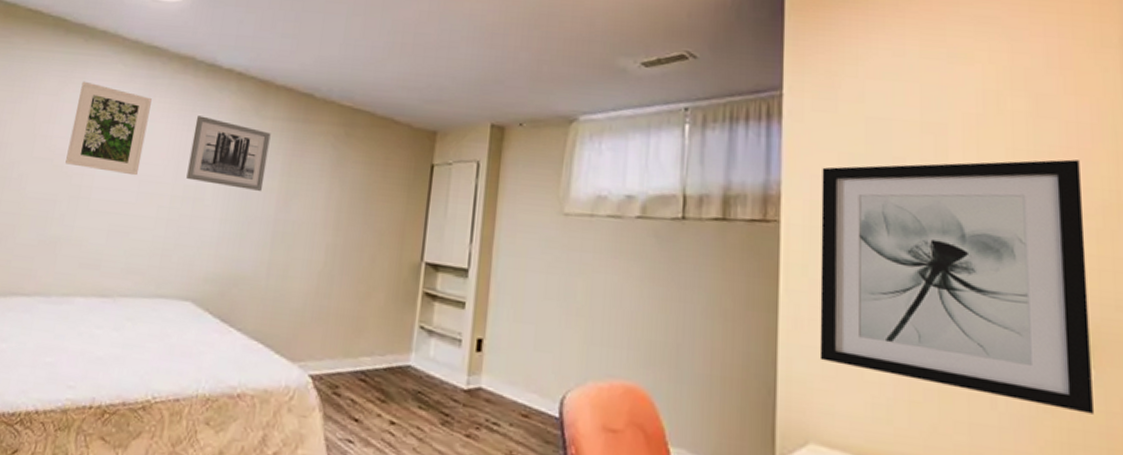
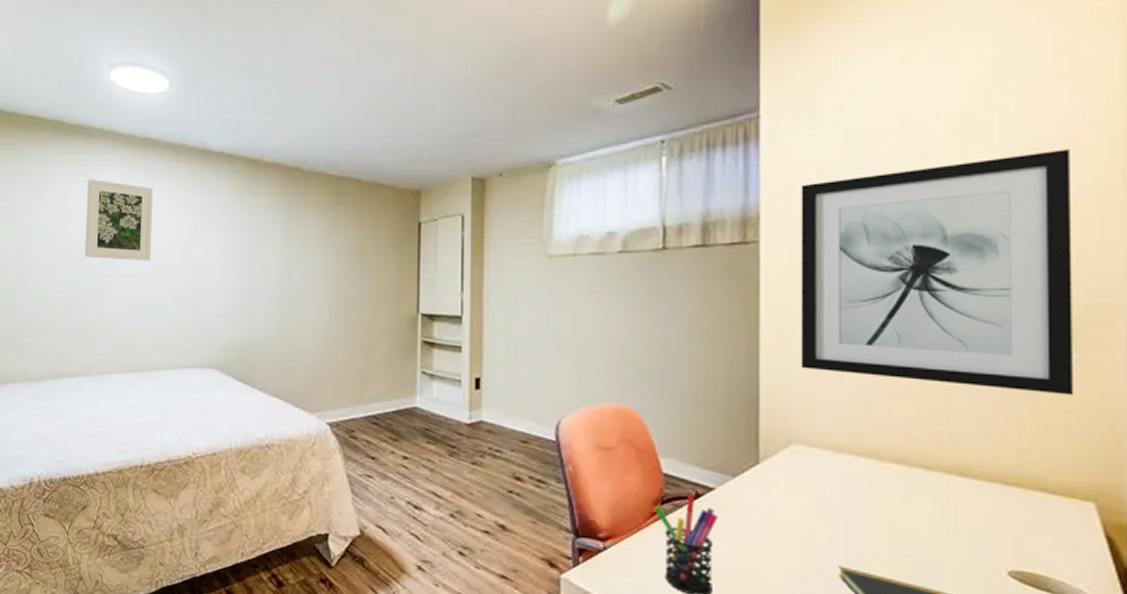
wall art: present [186,116,271,191] -> none [195,200,266,263]

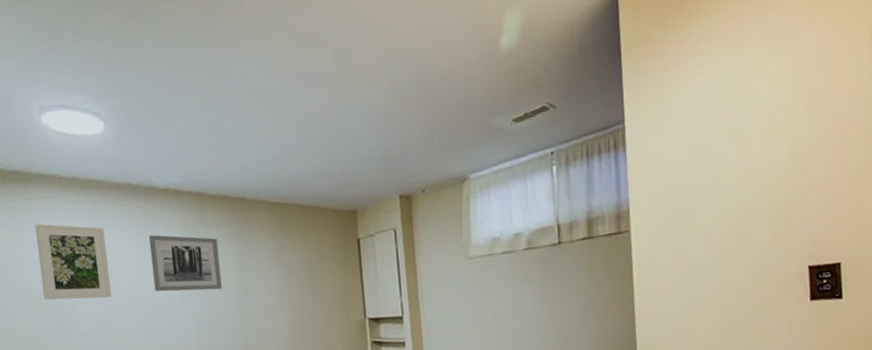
wall art: none [195,200,266,263] -> present [148,235,223,292]
wall art: present [800,149,1075,395] -> none [658,140,846,328]

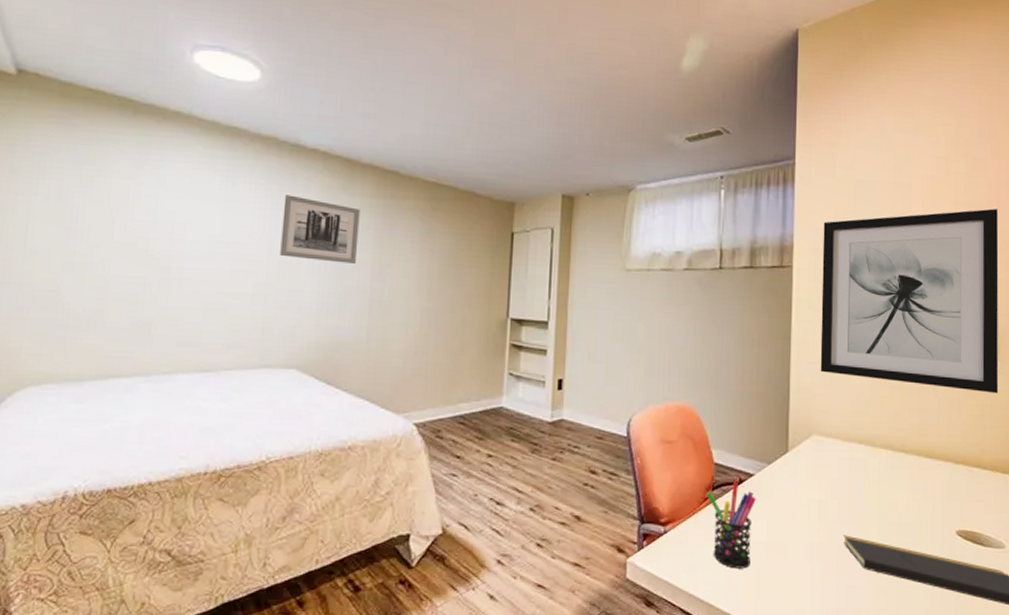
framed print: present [35,223,112,300] -> none [150,163,236,255]
wall art: none [658,140,846,328] -> present [820,208,999,394]

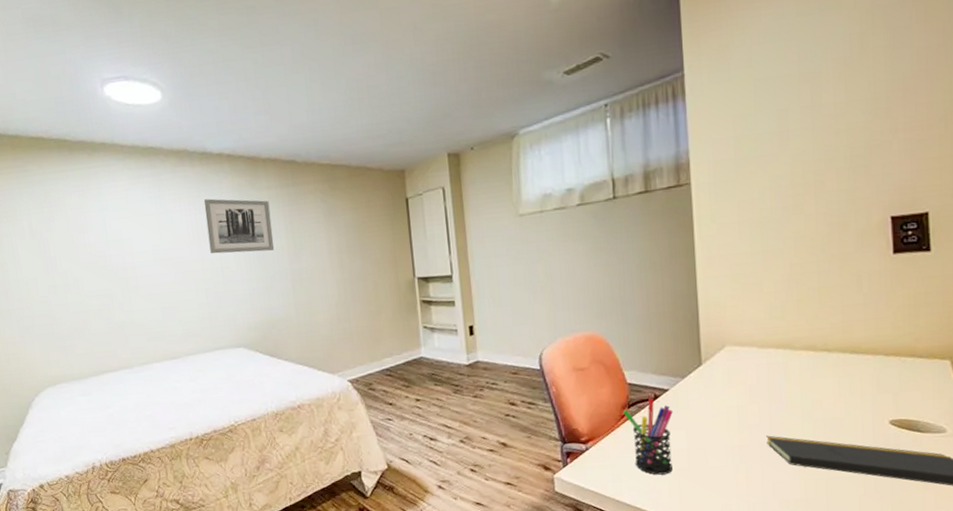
wall art: present [820,208,999,394] -> none [721,80,934,285]

